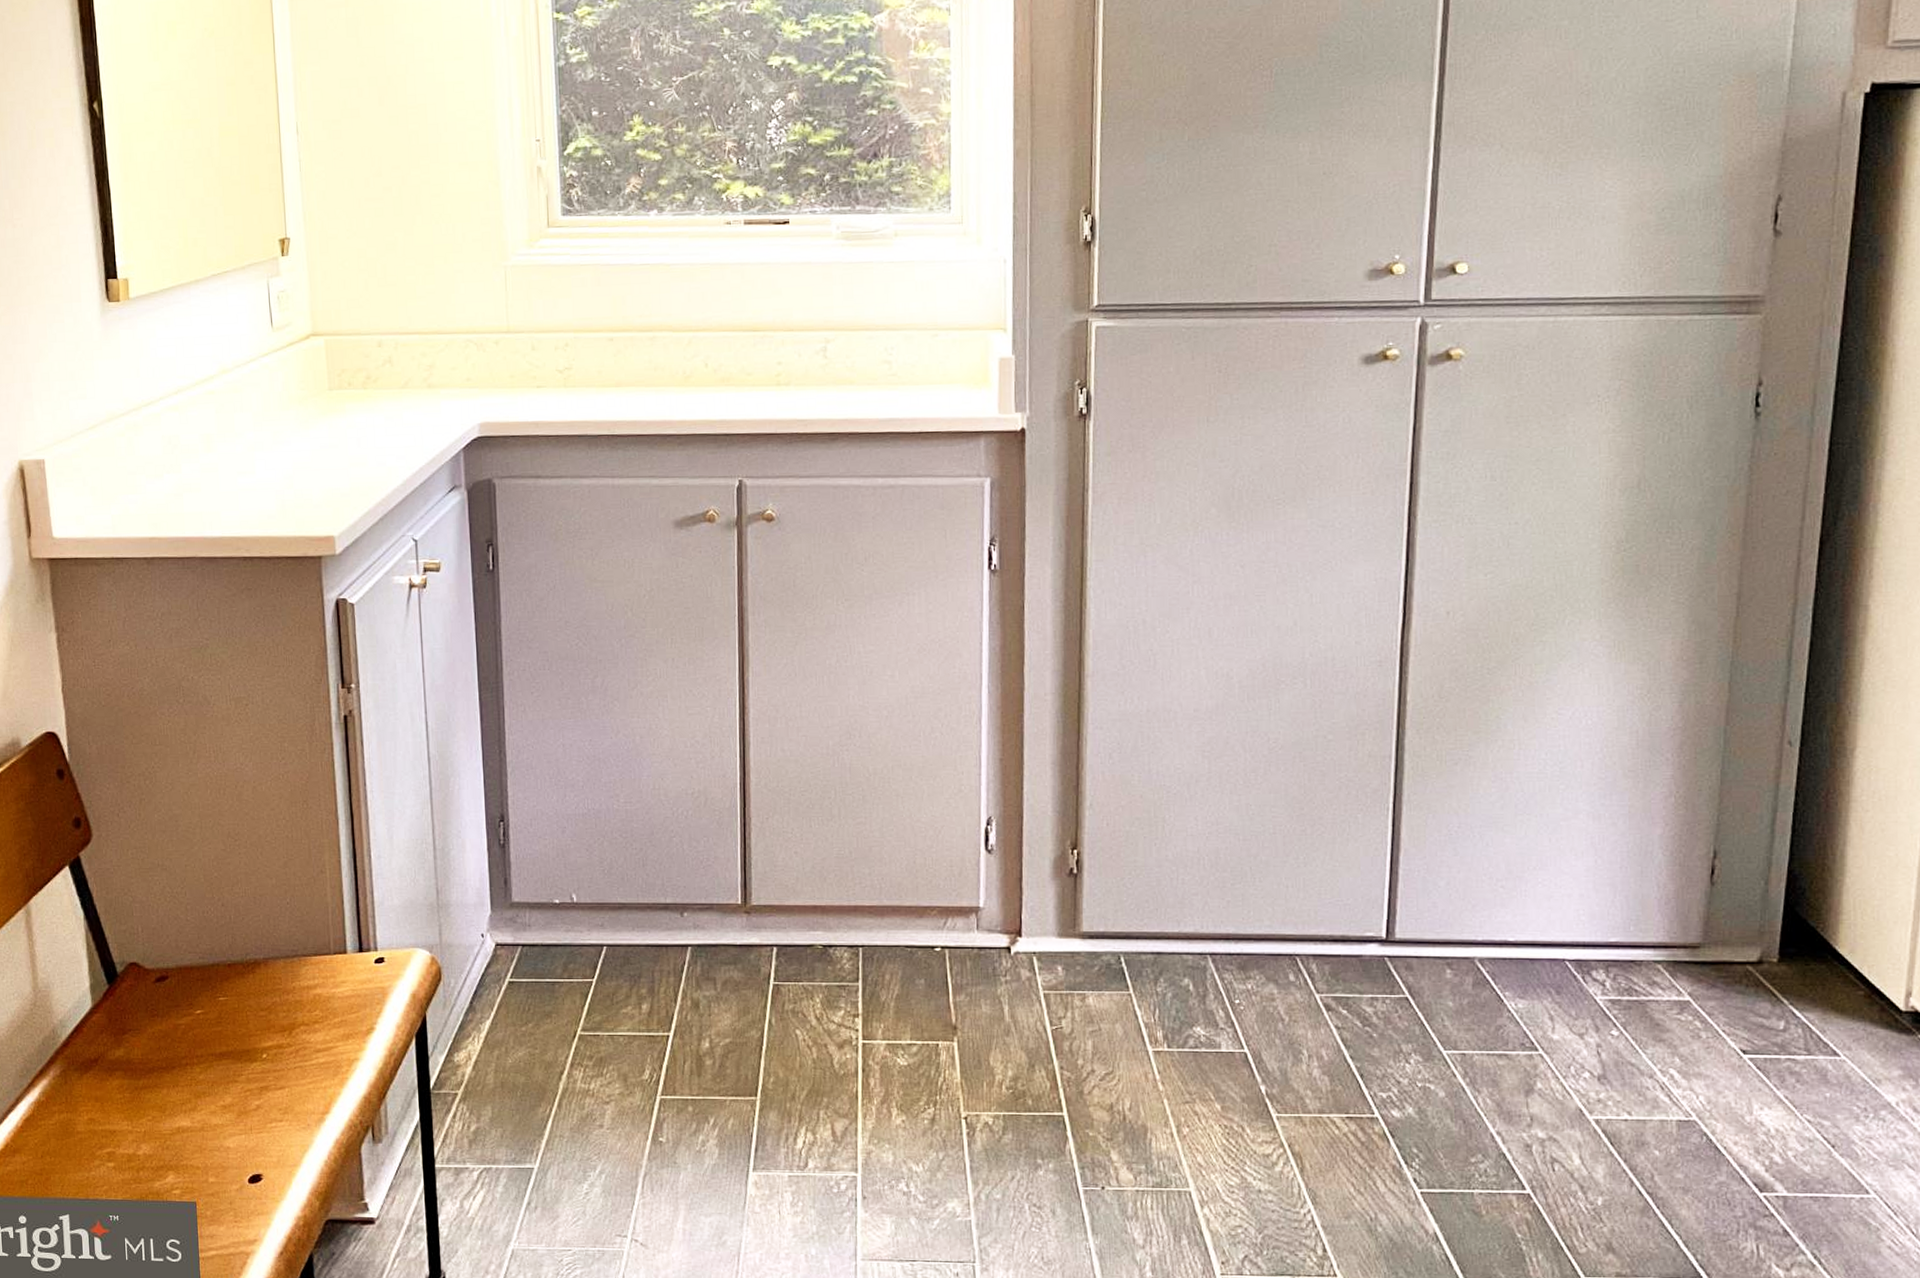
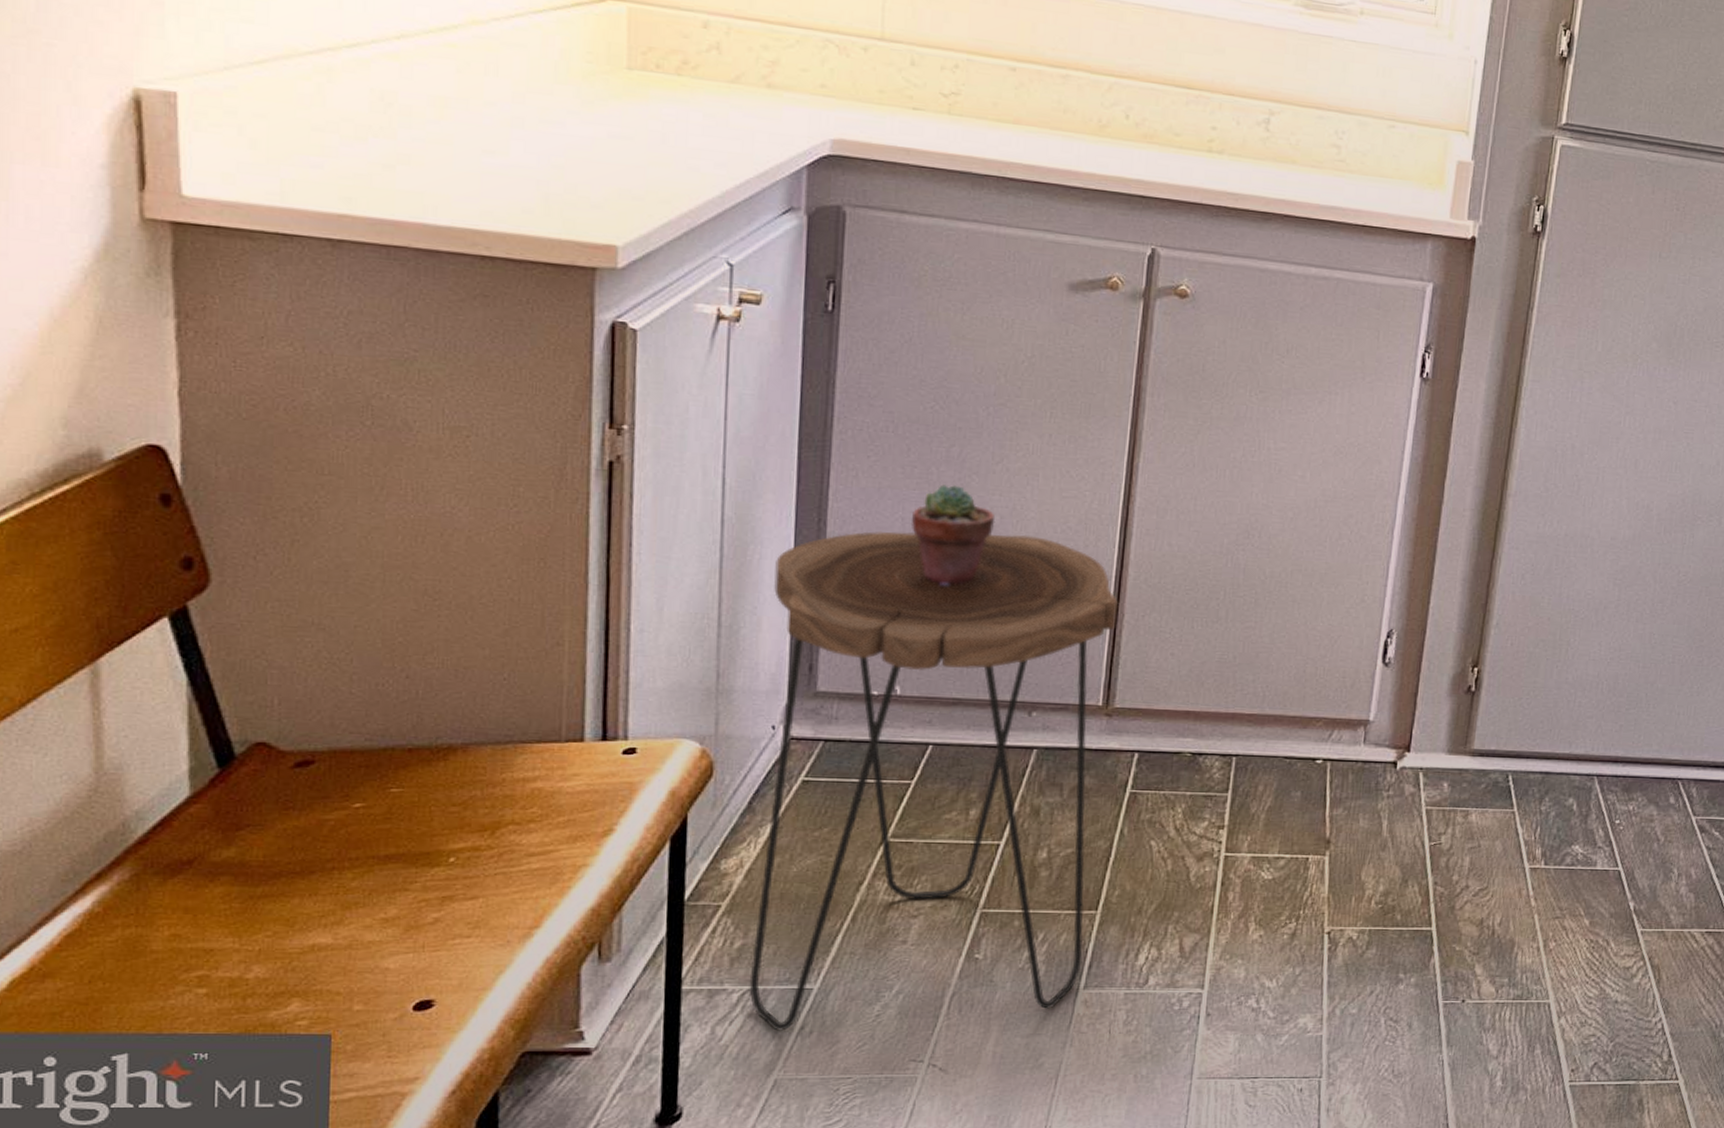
side table: none [471,751,749,1206] -> present [749,531,1119,1031]
potted succulent: none [570,711,637,802] -> present [910,484,995,586]

